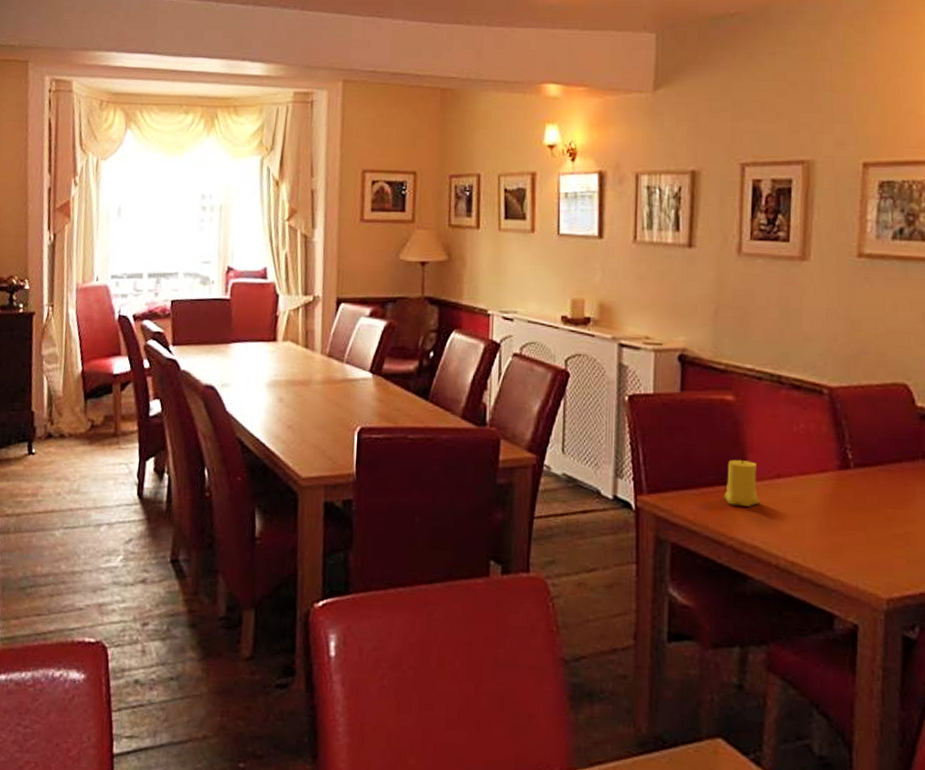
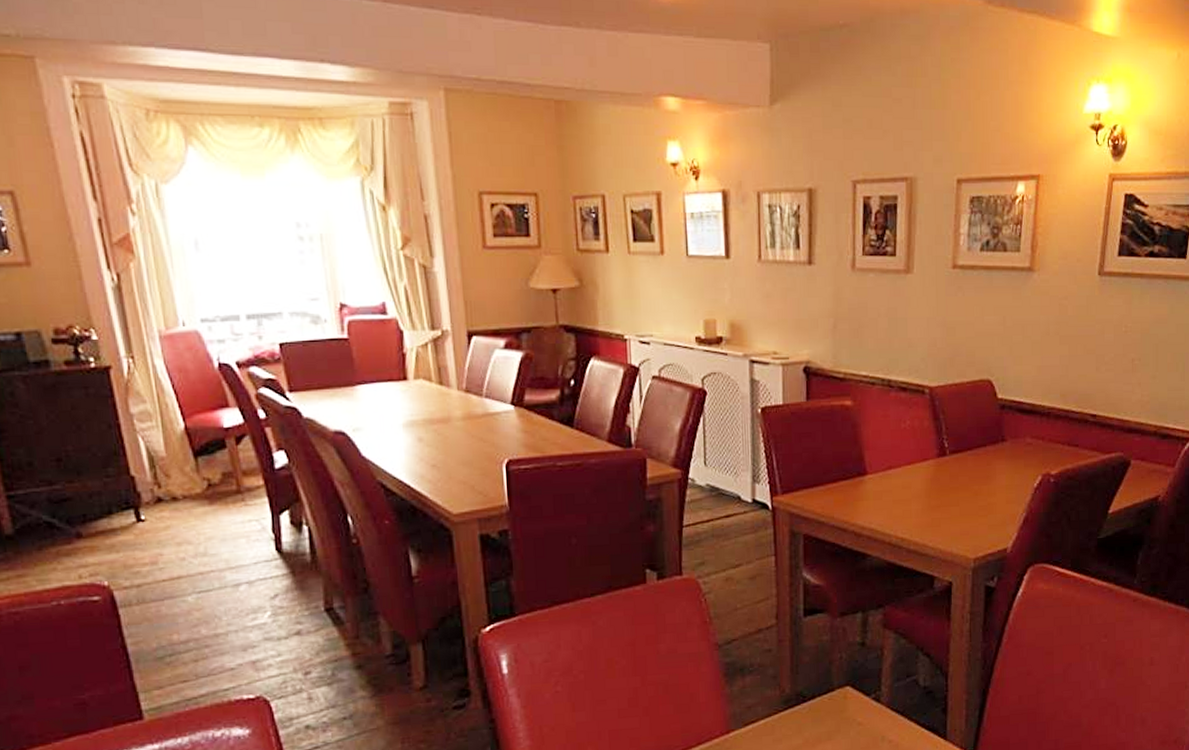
candle: present [724,459,760,507] -> none [846,456,875,497]

